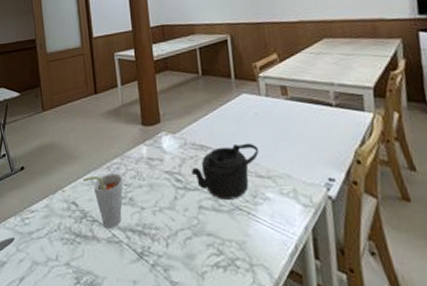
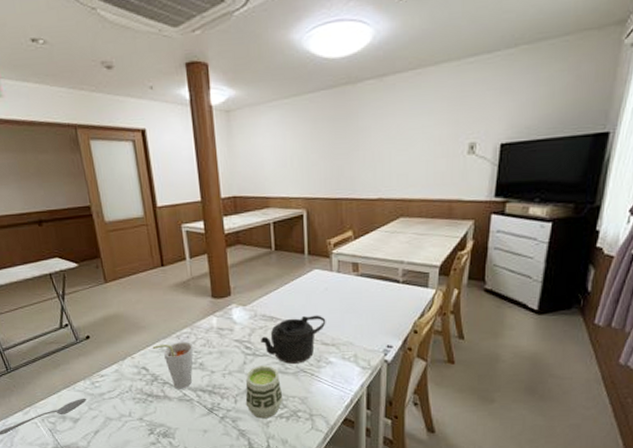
cup: none [177,201,219,268] -> present [245,365,283,419]

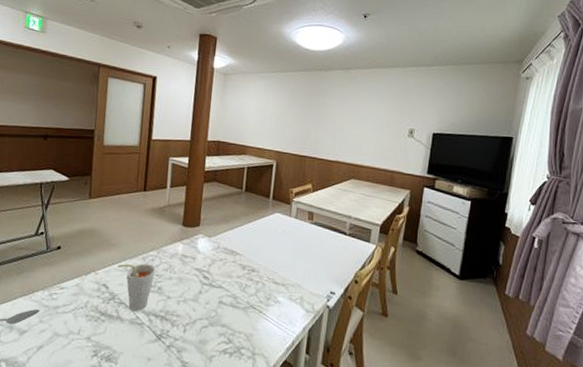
cup: present [245,365,283,419] -> none [193,297,230,353]
teapot: present [261,315,326,364] -> none [219,254,280,299]

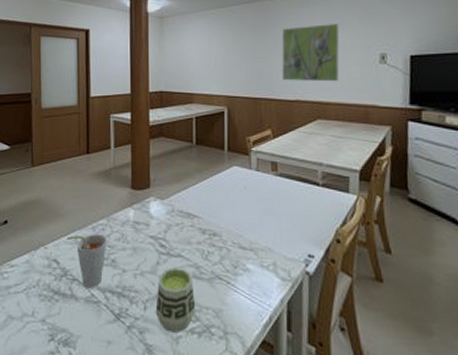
cup: none [193,297,230,353] -> present [155,267,196,333]
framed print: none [326,97,380,149] -> present [281,24,340,82]

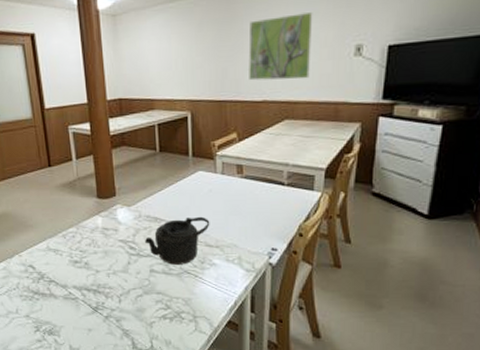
cup: present [66,234,108,289] -> none [39,241,79,288]
cup: present [155,267,196,333] -> none [129,266,167,319]
teapot: none [176,214,244,269] -> present [145,216,210,265]

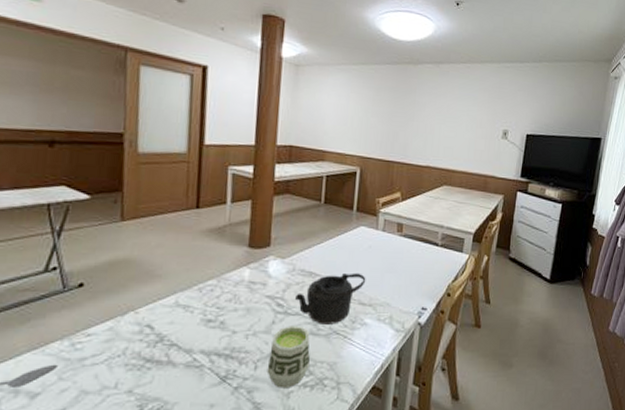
cup: none [129,266,167,319] -> present [267,326,311,388]
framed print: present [248,12,313,81] -> none [416,95,473,152]

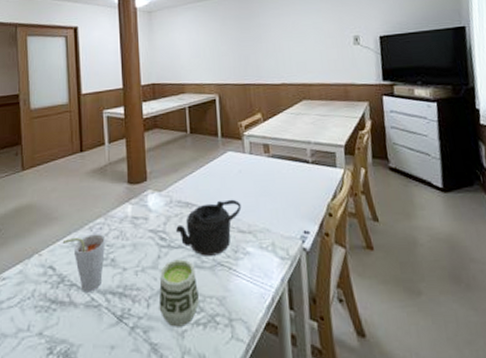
cup: none [164,295,217,353] -> present [62,234,106,293]

